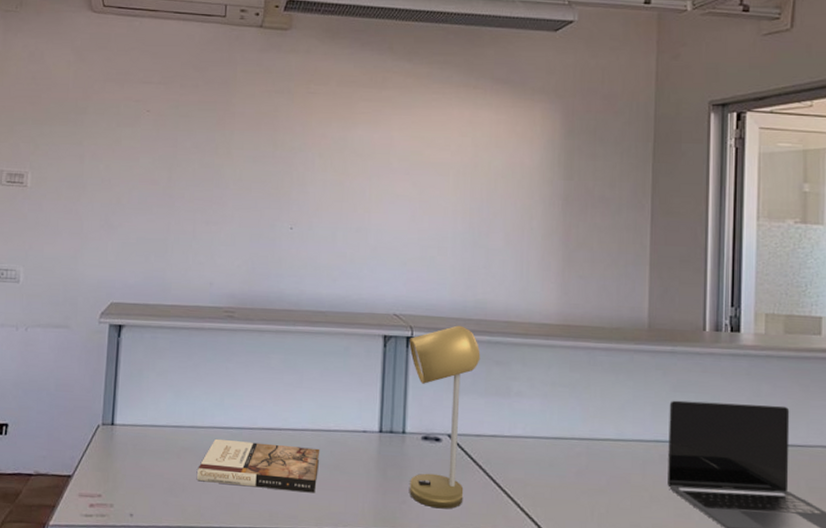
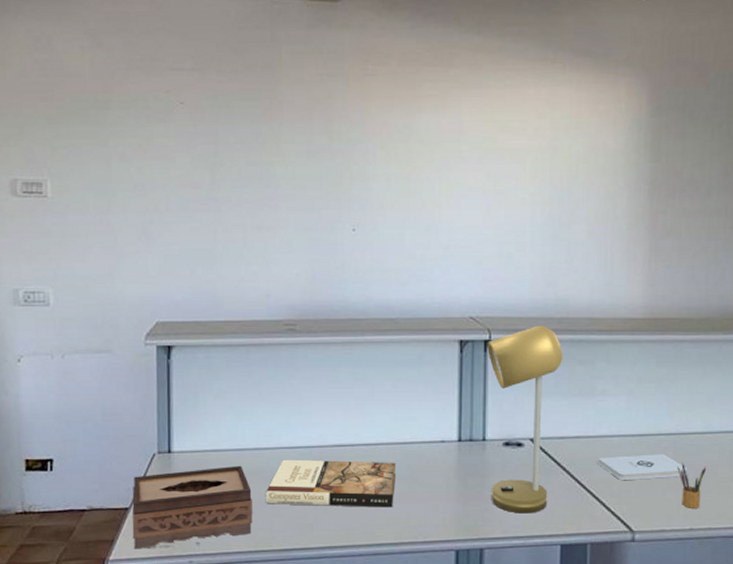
tissue box: none [72,441,185,517] -> present [132,465,253,549]
notepad: none [513,457,601,483] -> present [598,454,688,481]
pencil box: none [591,469,620,516] -> present [677,463,707,508]

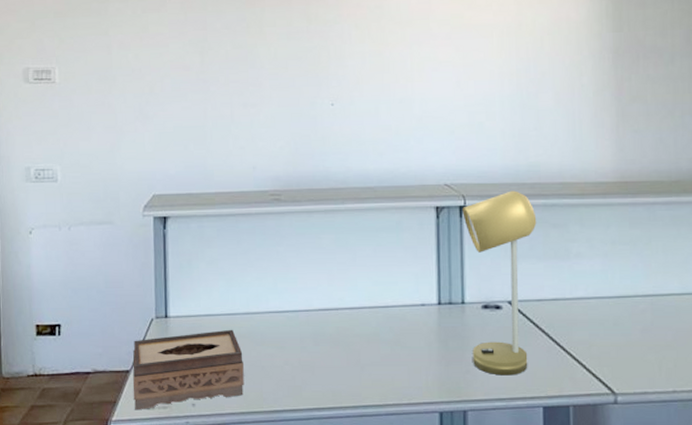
book: present [266,459,397,508] -> none [256,323,379,370]
notepad: present [598,454,688,481] -> none [576,316,667,343]
pencil box: present [677,463,707,508] -> none [656,325,687,370]

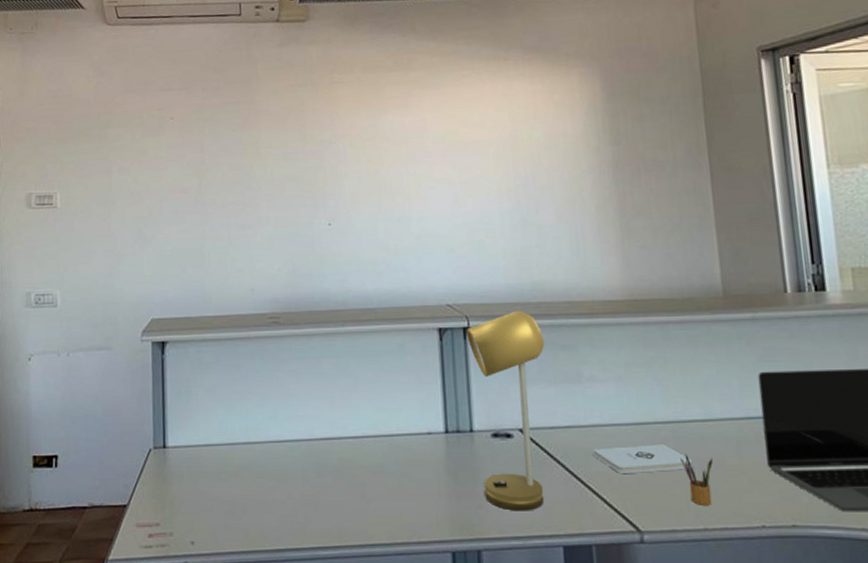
tissue box: present [132,329,244,410] -> none [130,460,245,549]
notepad: none [576,316,667,343] -> present [593,444,693,475]
pencil box: none [656,325,687,370] -> present [680,454,714,505]

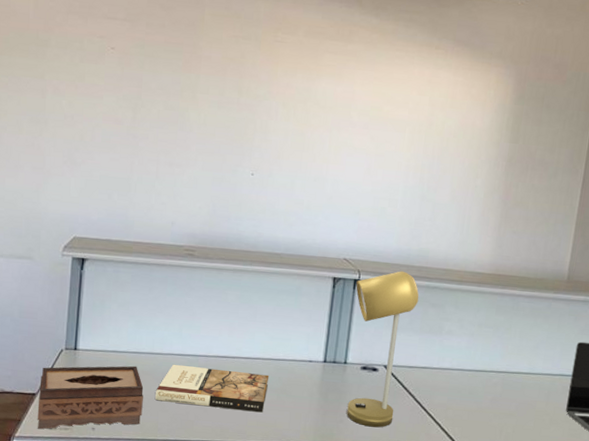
tissue box: none [130,460,245,549] -> present [37,365,144,429]
book: none [257,453,385,505] -> present [155,364,270,413]
notepad: present [593,444,693,475] -> none [438,386,512,408]
pencil box: present [680,454,714,505] -> none [503,397,528,435]

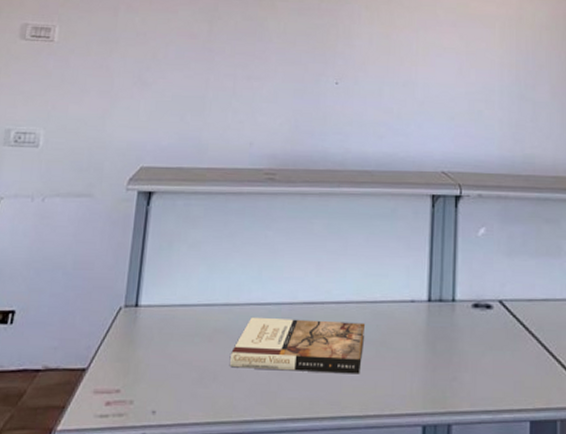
tissue box: present [37,365,144,429] -> none [85,322,216,418]
desk lamp: present [347,271,419,428] -> none [458,182,530,384]

